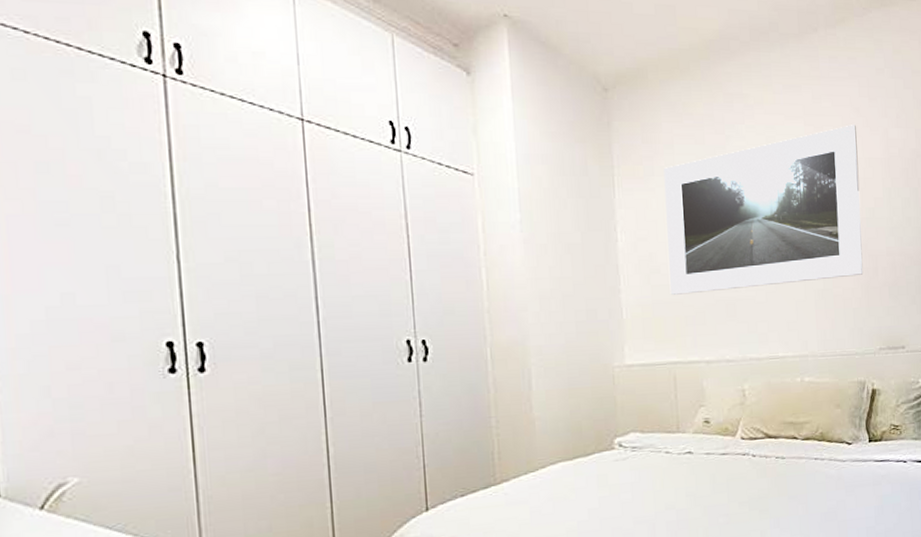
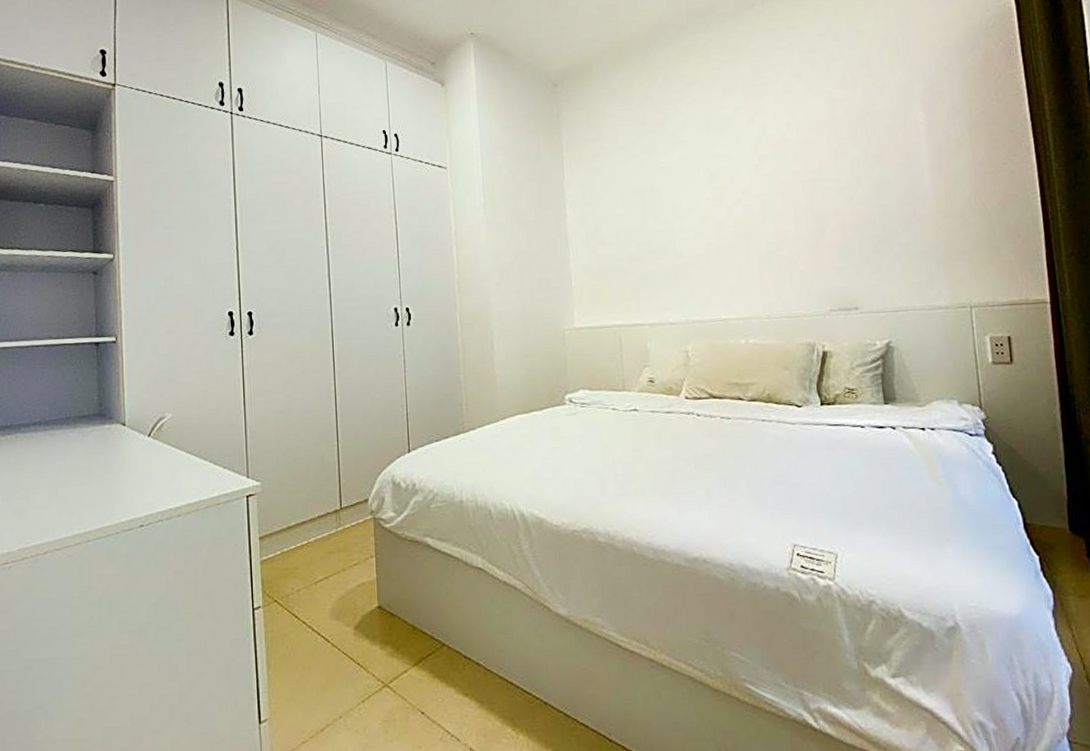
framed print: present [663,125,863,295] -> none [607,90,810,263]

